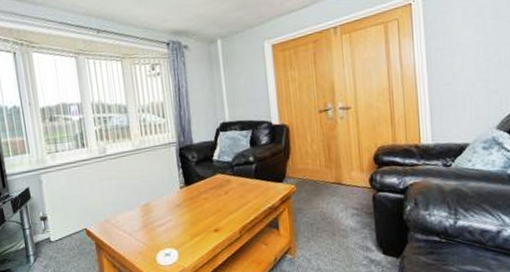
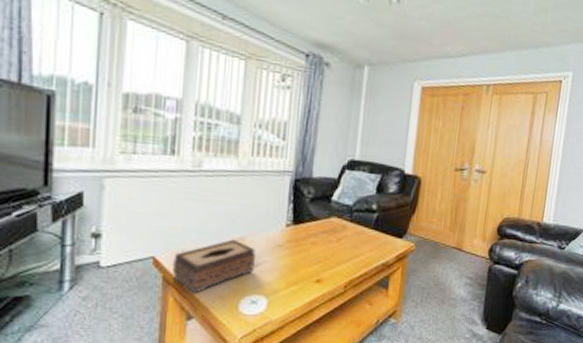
tissue box: none [100,206,162,253] -> present [172,239,255,294]

